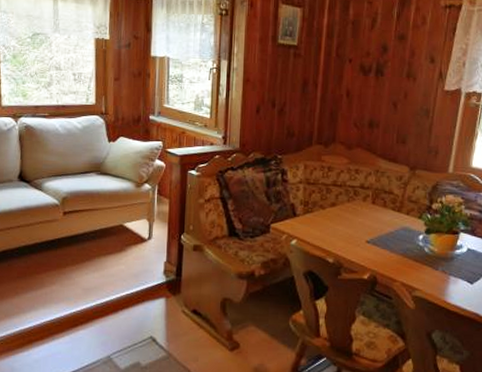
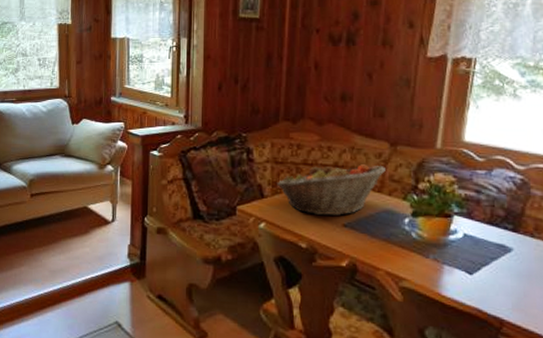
fruit basket: none [308,185,405,233] -> present [277,164,386,216]

